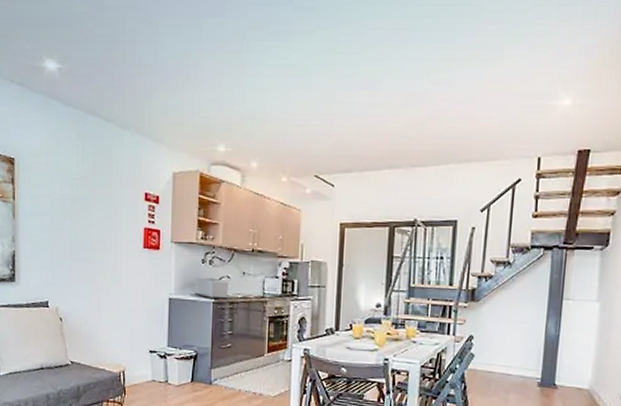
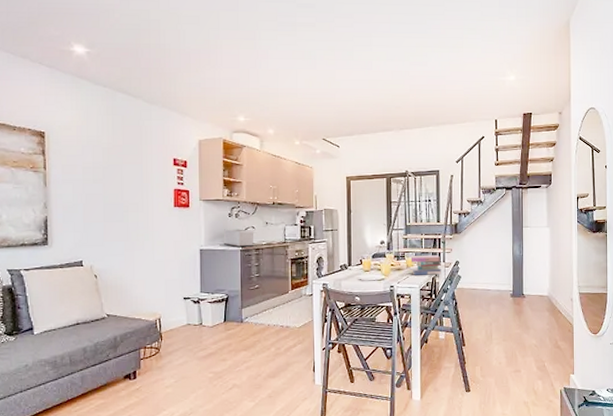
books: none [407,325,450,351] -> present [407,255,441,275]

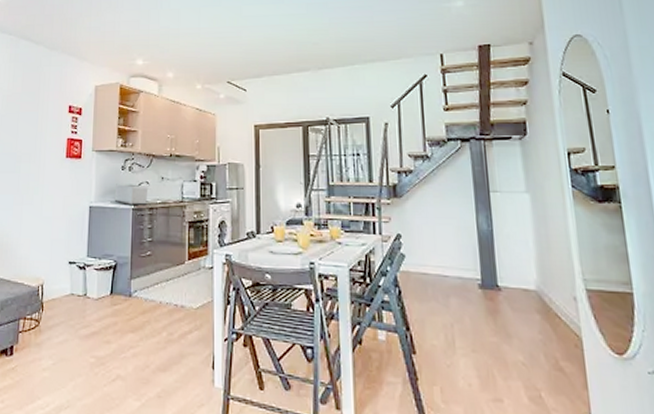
books: present [407,255,441,275] -> none [331,224,377,251]

